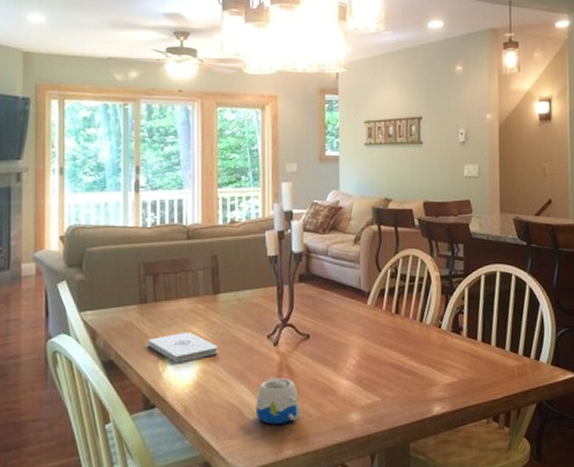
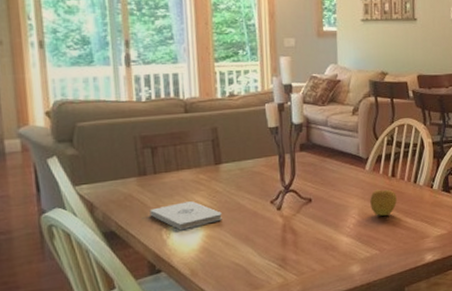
mug: present [256,376,301,425] -> none [262,237,305,280]
apple: none [372,327,401,358] -> present [370,189,397,216]

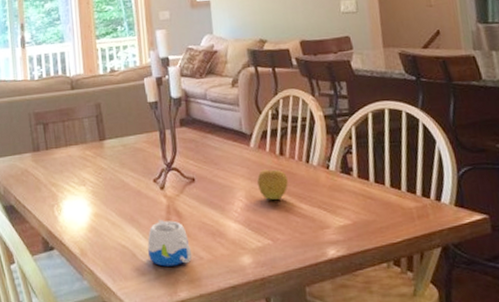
notepad: present [149,201,222,231] -> none [43,178,108,208]
mug: none [262,237,305,280] -> present [147,219,192,267]

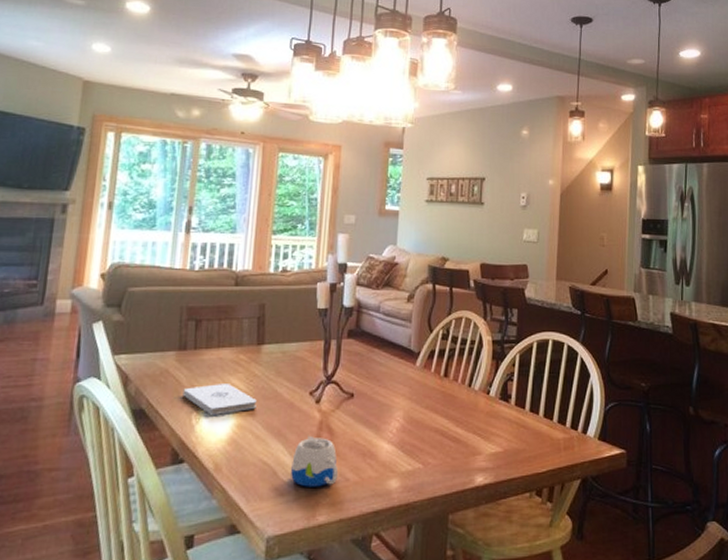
notepad: none [43,178,108,208] -> present [182,384,257,416]
apple: present [257,169,288,200] -> none [418,391,448,422]

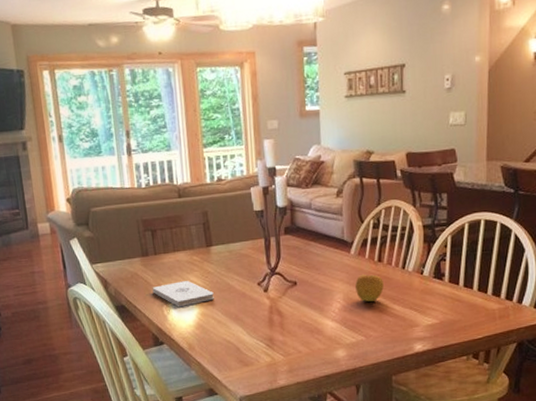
mug: present [291,435,339,487] -> none [251,318,292,359]
apple: none [418,391,448,422] -> present [355,274,384,302]

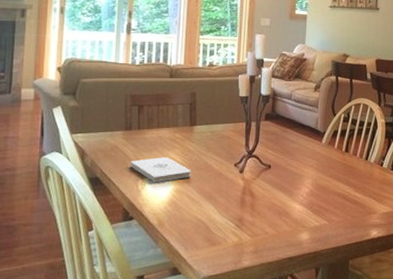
apple: present [355,274,384,302] -> none [324,163,348,188]

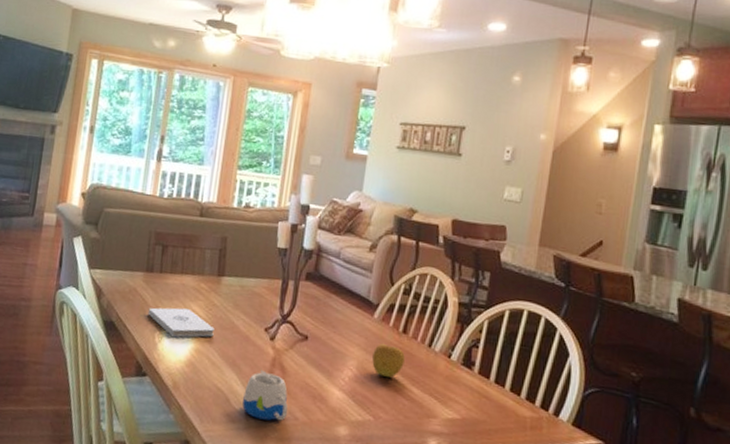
mug: none [221,198,259,239] -> present [242,369,288,421]
apple: none [324,163,348,188] -> present [372,344,405,378]

